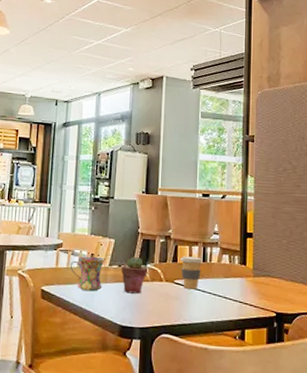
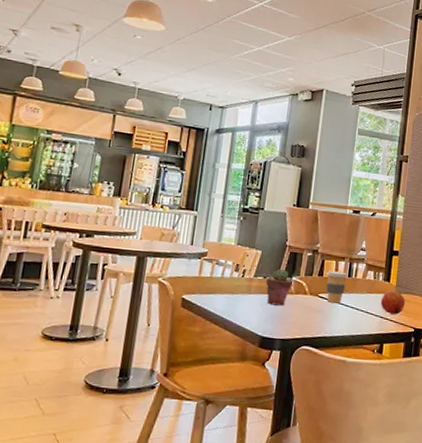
mug: present [69,256,105,292] -> none [213,266,250,302]
apple: none [238,273,264,299] -> present [380,290,406,315]

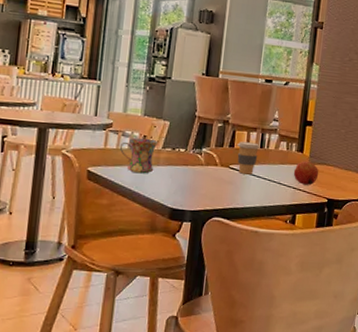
mug: none [213,266,250,302] -> present [119,137,158,174]
potted succulent: present [266,268,294,306] -> none [175,139,204,178]

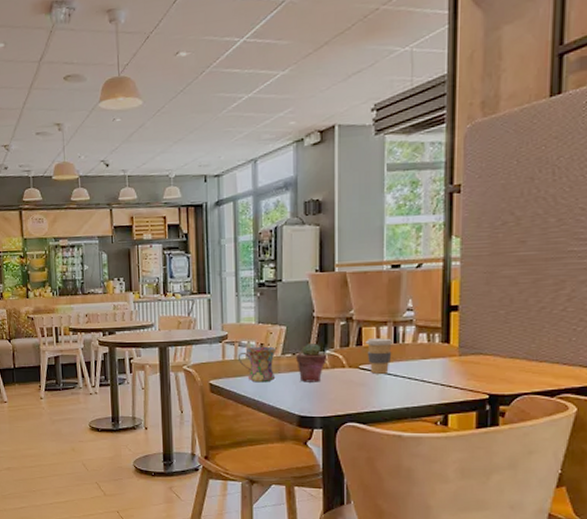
potted succulent: none [175,139,204,178] -> present [296,342,327,382]
apple: present [293,161,319,185] -> none [439,352,474,380]

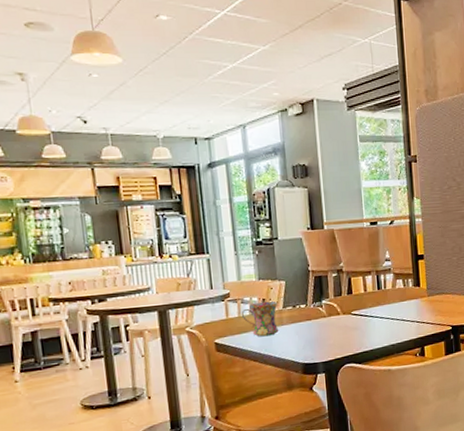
potted succulent: present [296,342,327,382] -> none [296,294,324,332]
coffee cup: present [365,338,394,374] -> none [355,285,378,318]

